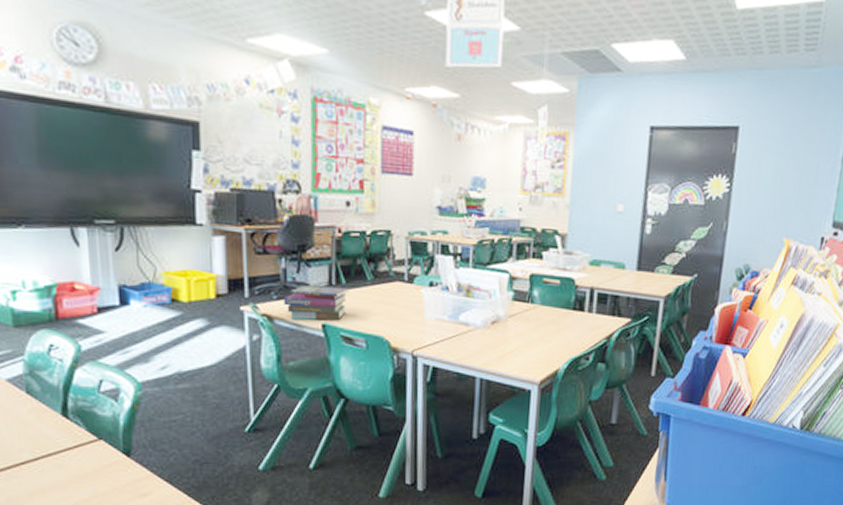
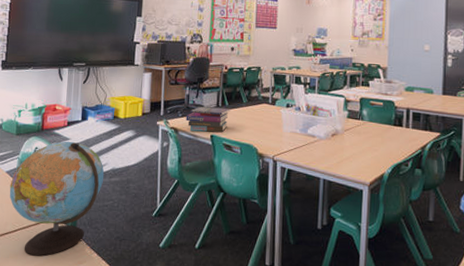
globe: none [16,335,167,490] -> present [9,141,105,256]

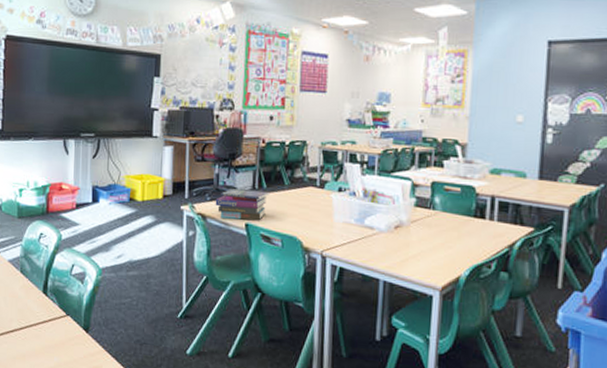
globe: present [9,141,105,256] -> none [13,226,121,359]

